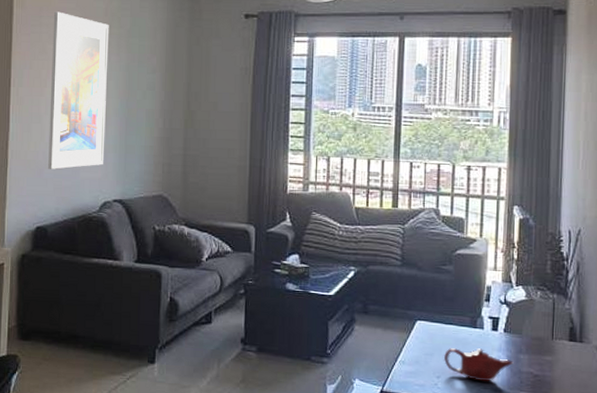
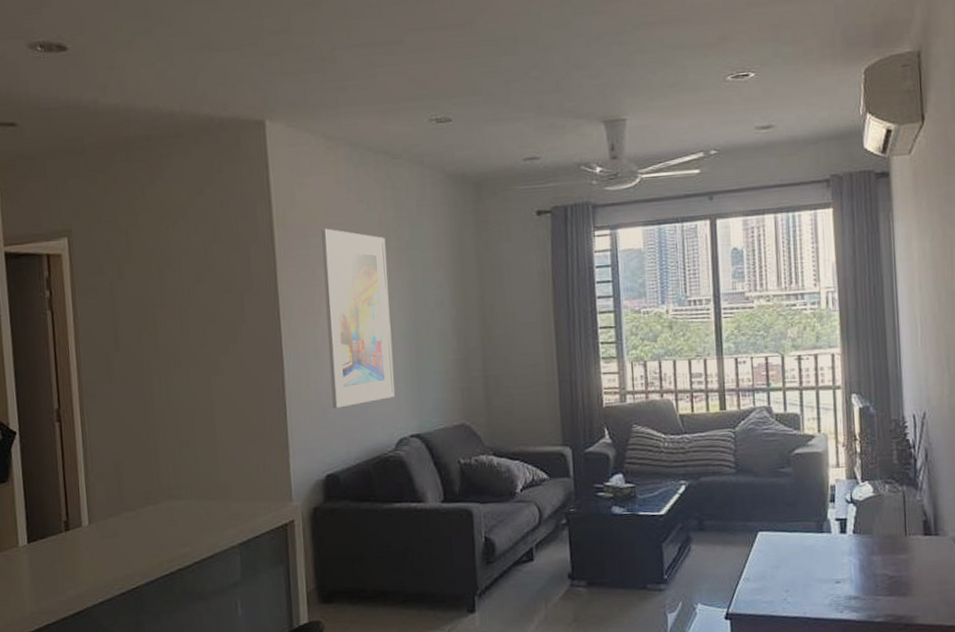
teapot: present [443,348,514,382] -> none [790,554,867,591]

